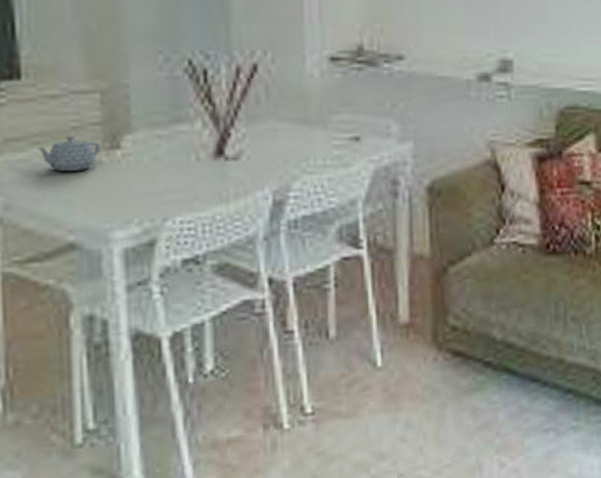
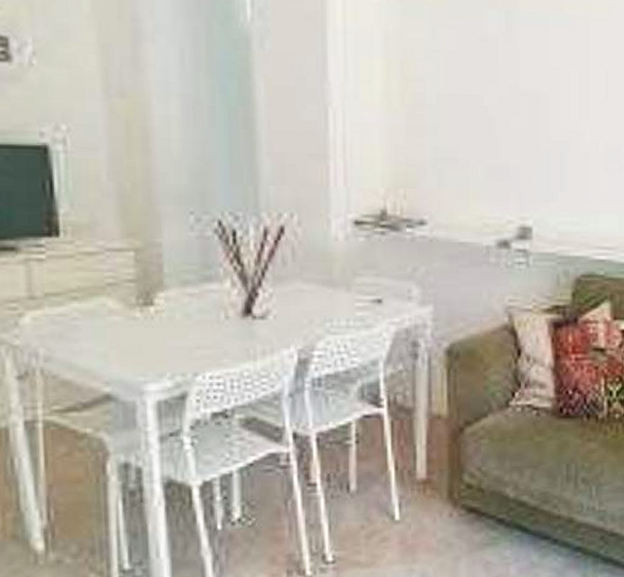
teapot: present [36,136,101,171] -> none [74,292,135,325]

